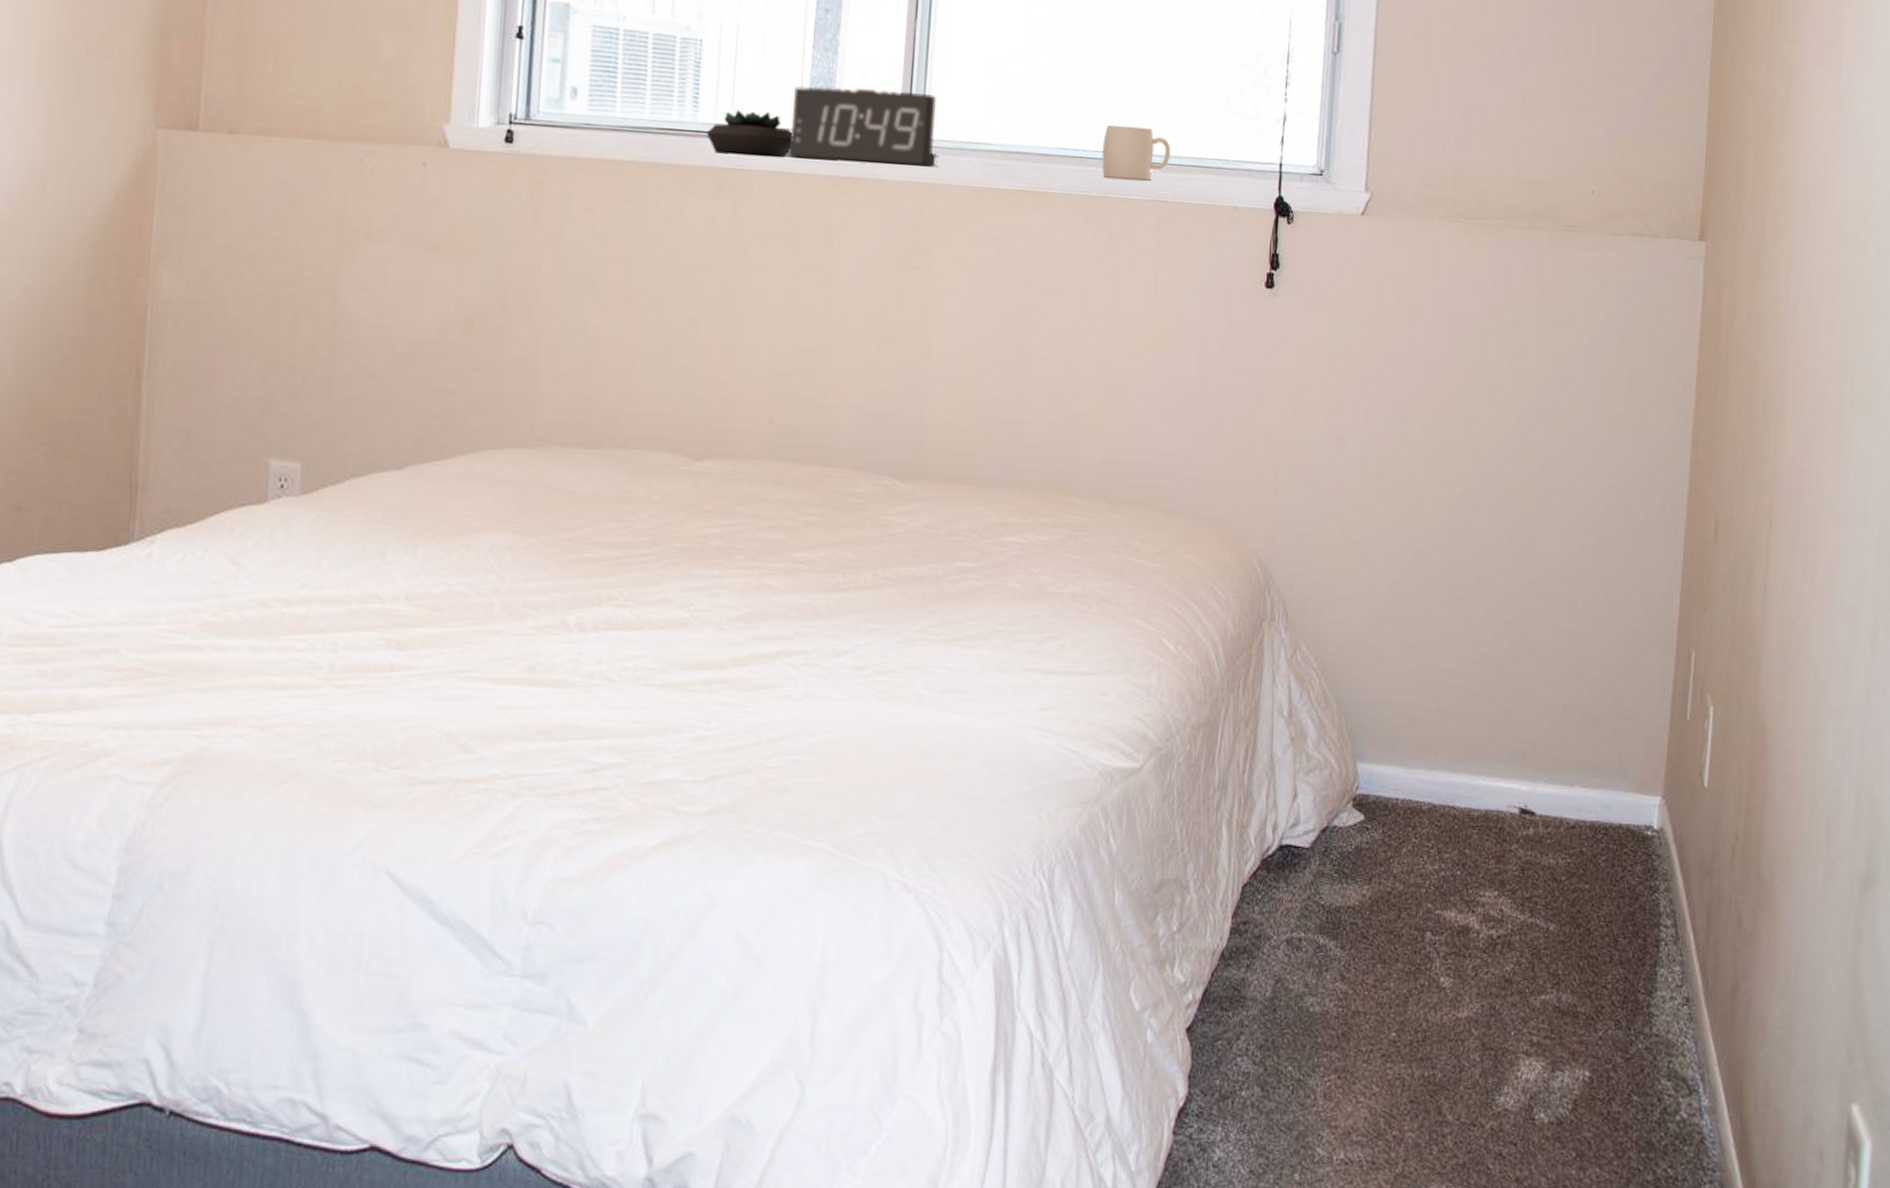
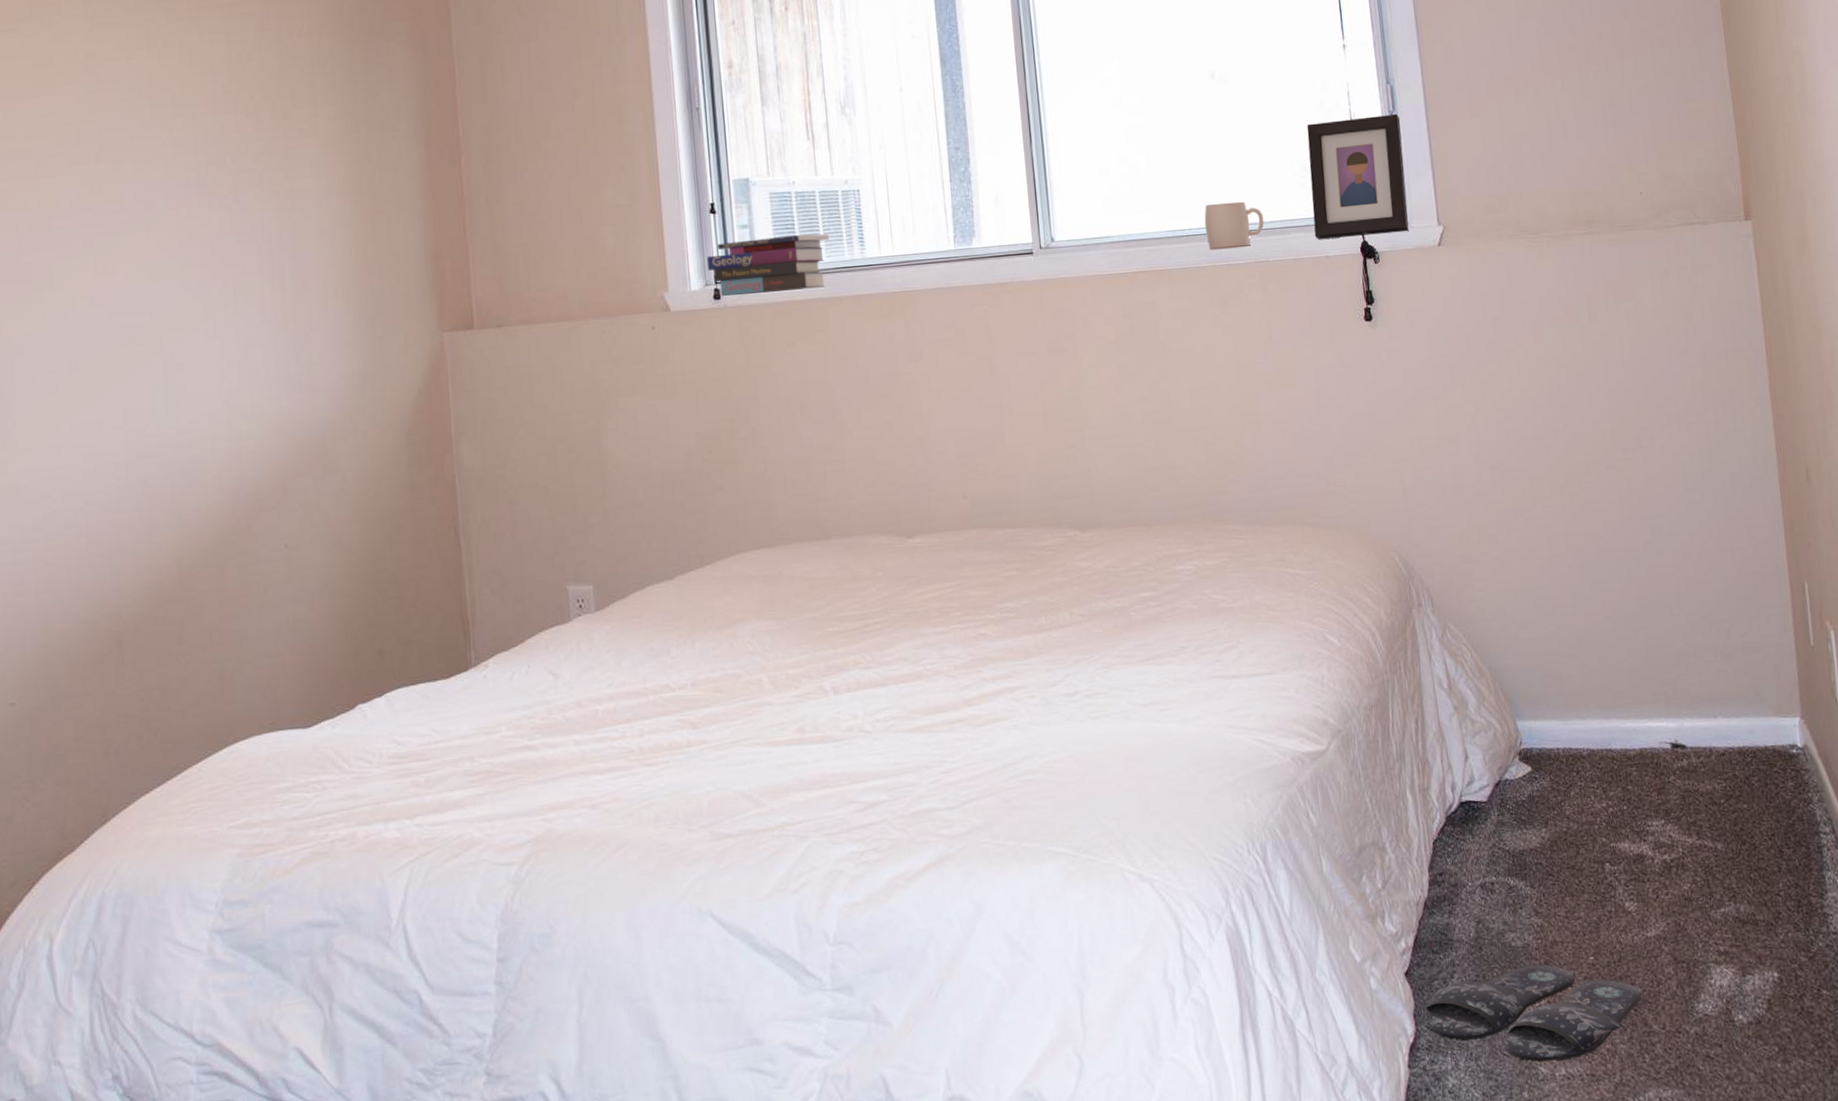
books: none [502,75,658,149] -> present [706,234,830,297]
succulent plant: present [707,108,793,159] -> none [874,239,946,281]
alarm clock: present [790,86,936,168] -> none [940,204,1066,276]
slippers: none [1203,1034,1440,1143] -> present [1426,964,1641,1062]
picture frame: none [1225,51,1343,193] -> present [1306,113,1409,240]

